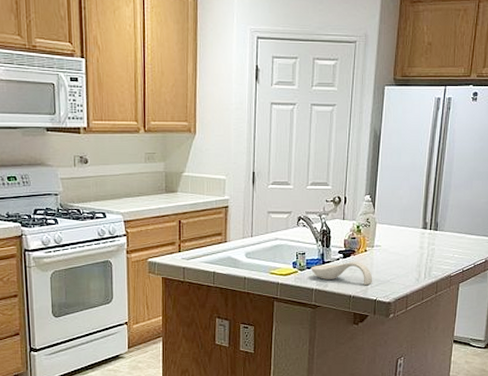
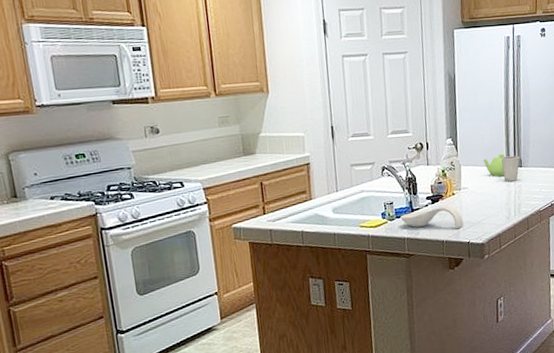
teapot: none [399,215,421,238] -> present [483,153,505,177]
dixie cup: none [417,218,437,244] -> present [501,155,520,182]

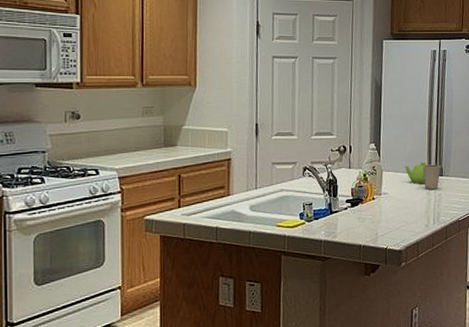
spoon rest: present [400,205,464,229] -> none [319,209,383,234]

